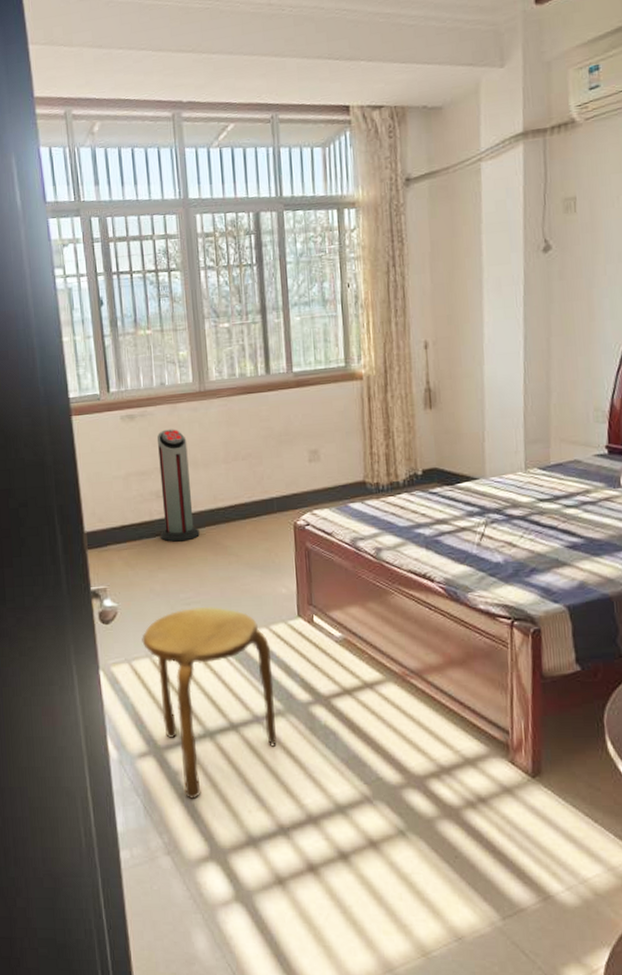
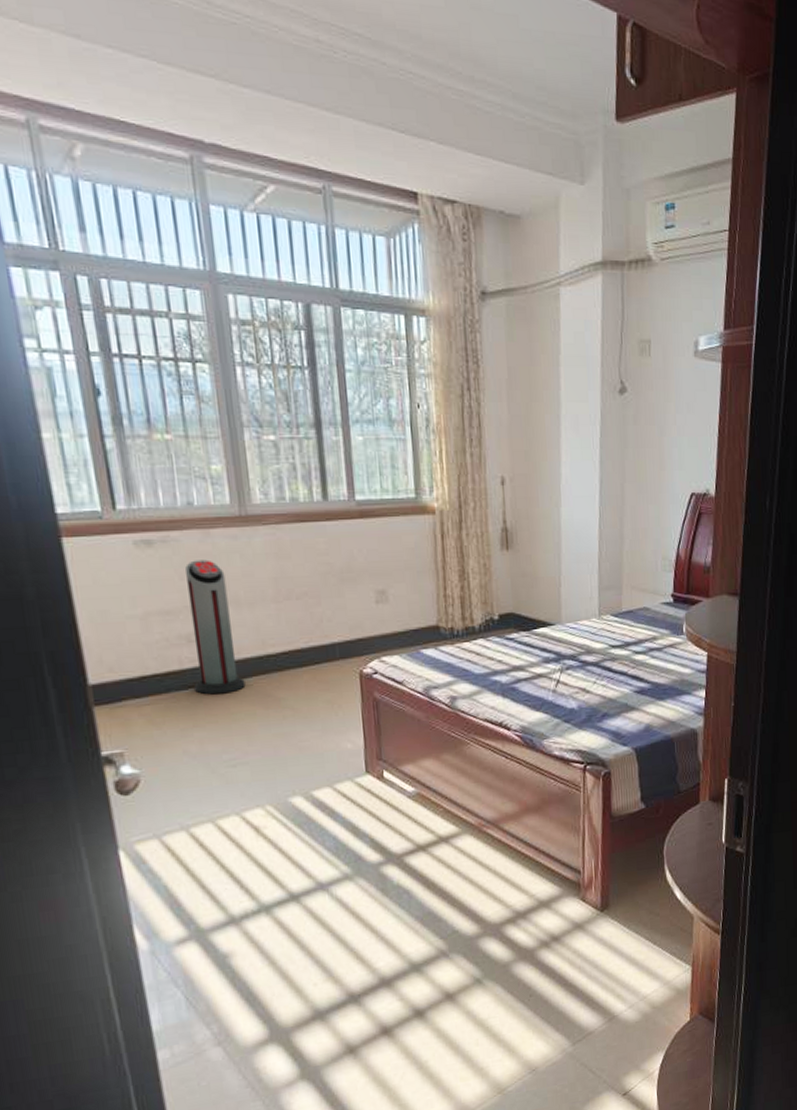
stool: present [142,606,277,799] -> none [174,767,344,981]

